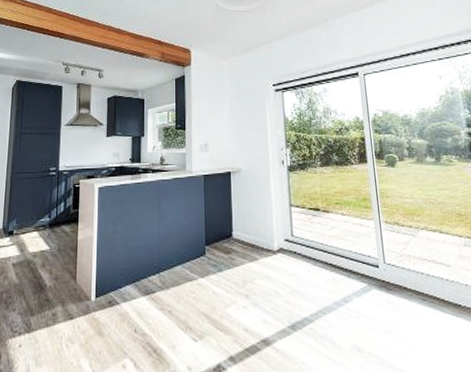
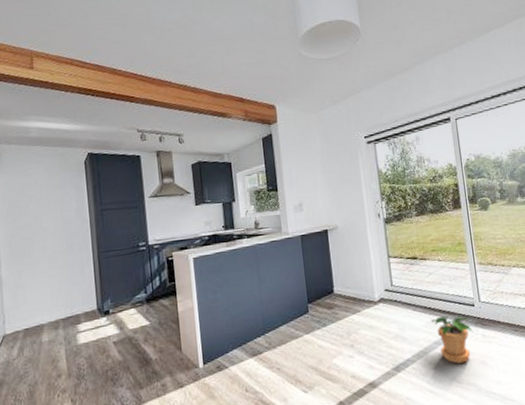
potted plant: none [331,274,377,330] -> present [431,316,473,364]

